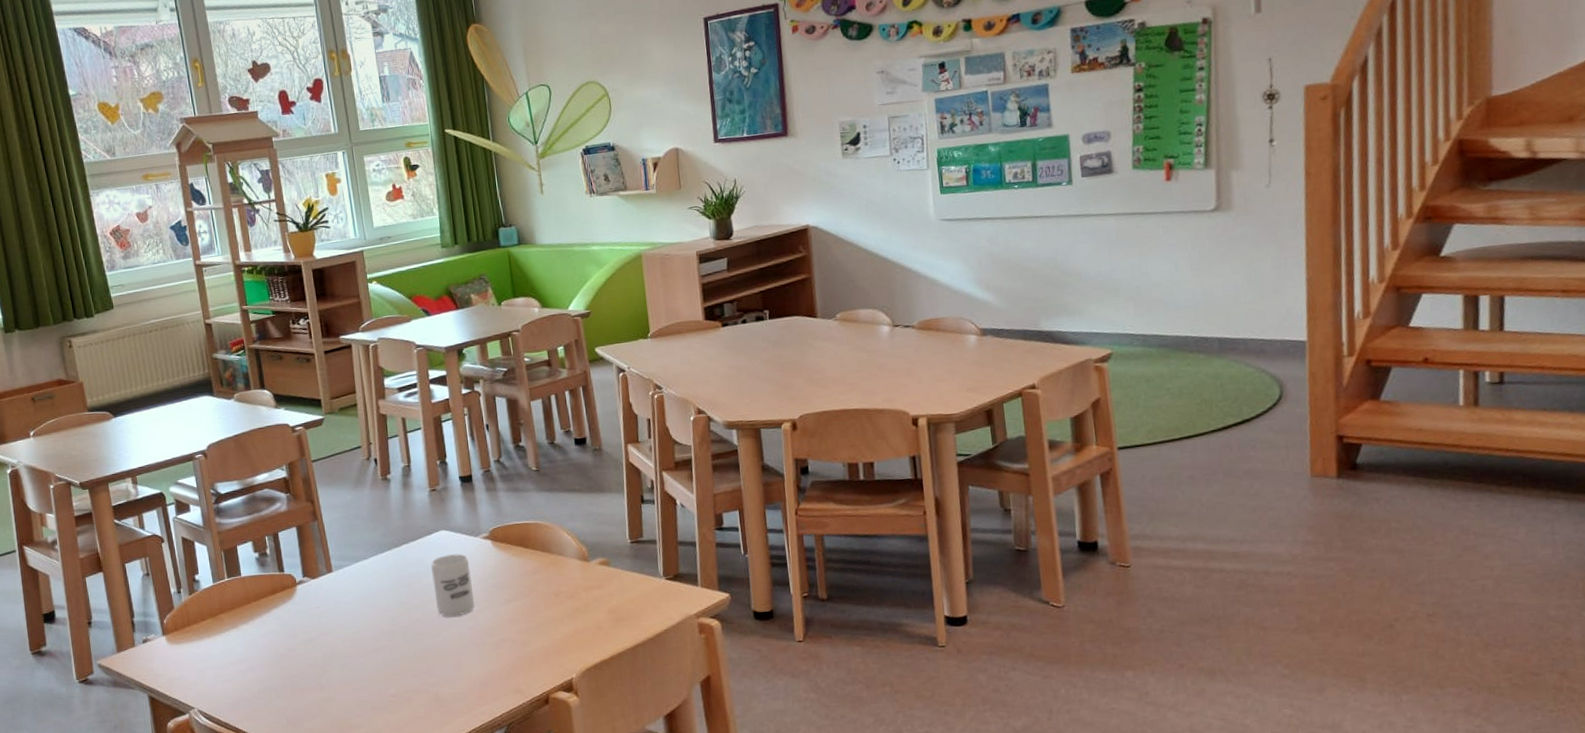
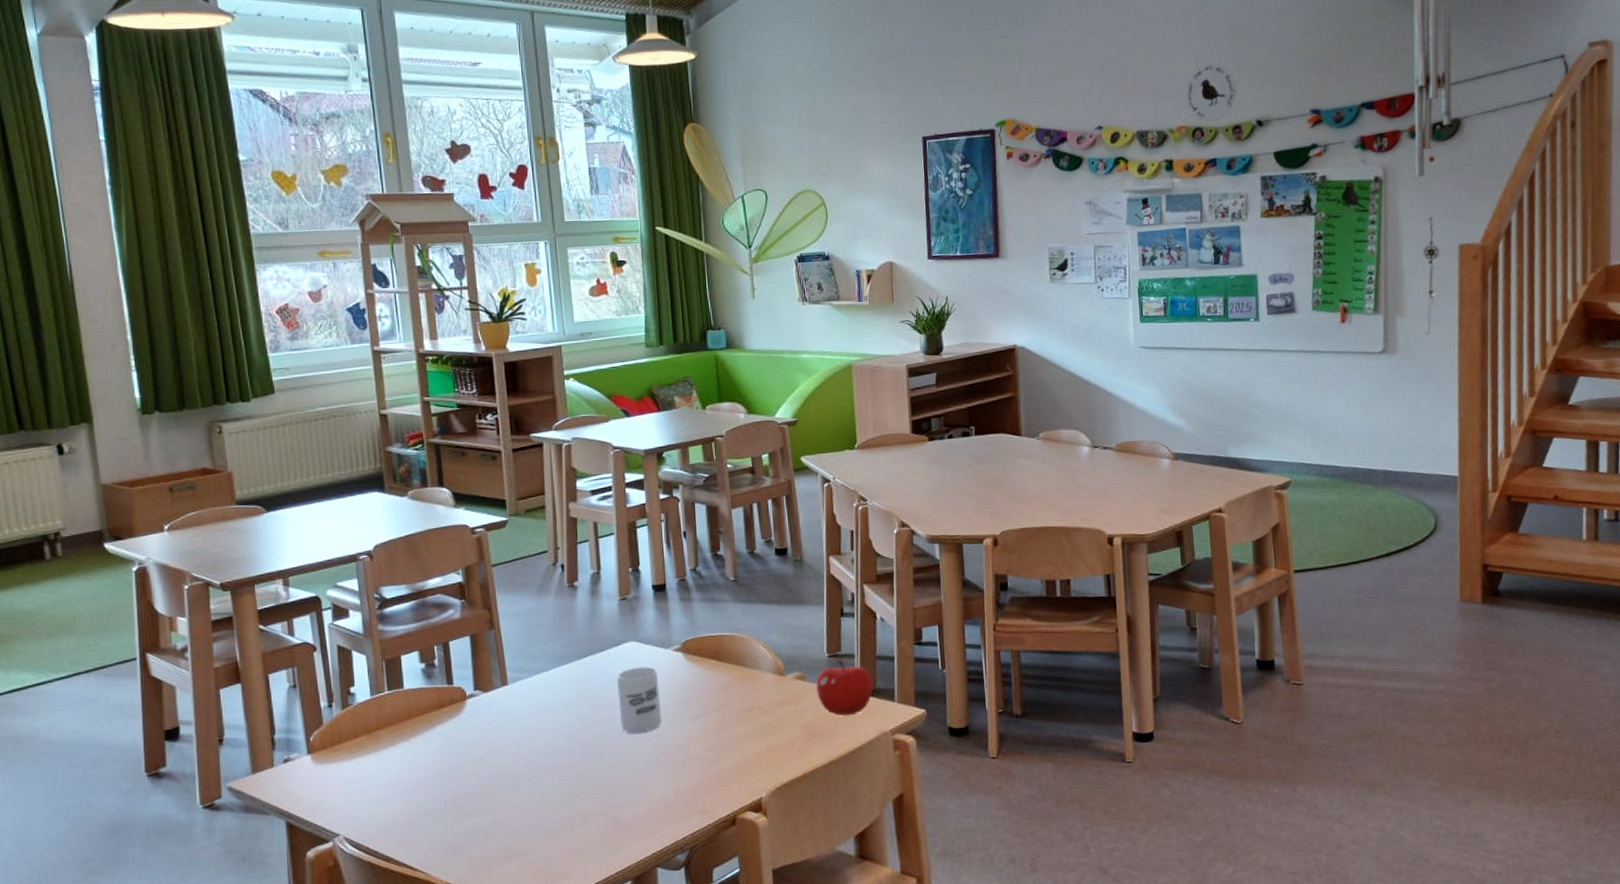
fruit: none [620,545,676,600] -> present [816,660,873,716]

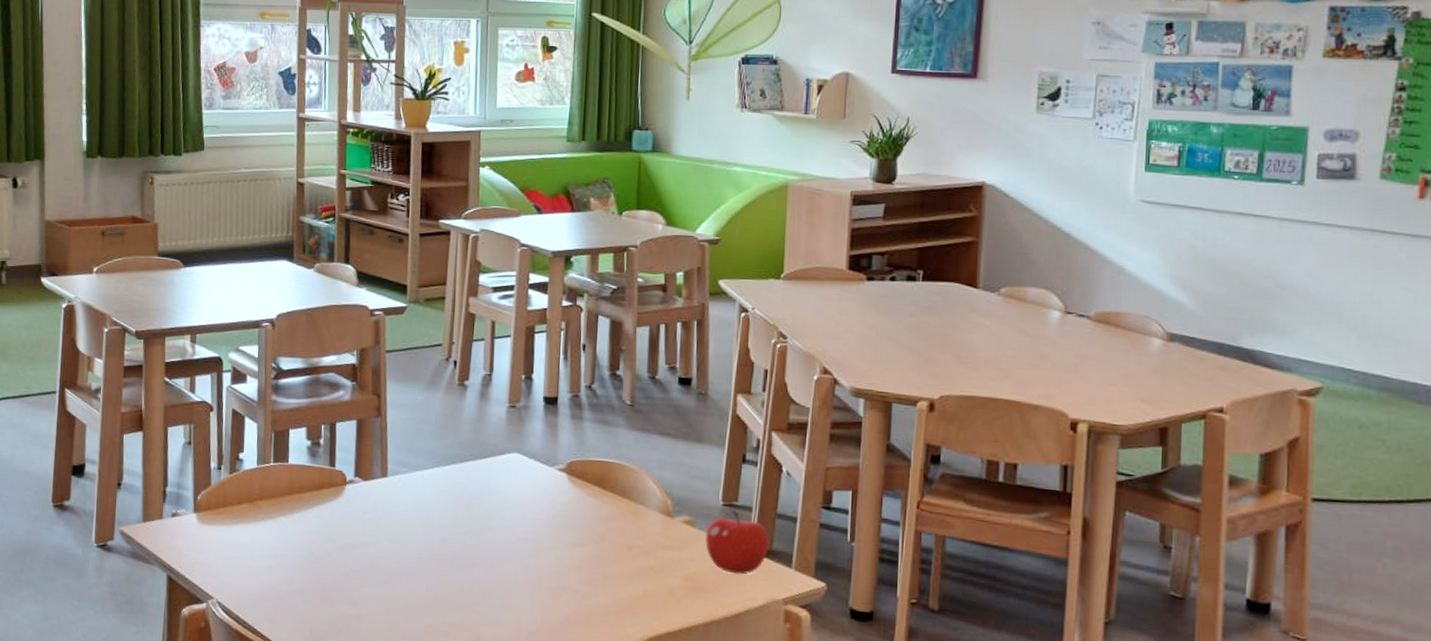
cup: present [617,666,662,733] -> none [494,480,539,552]

